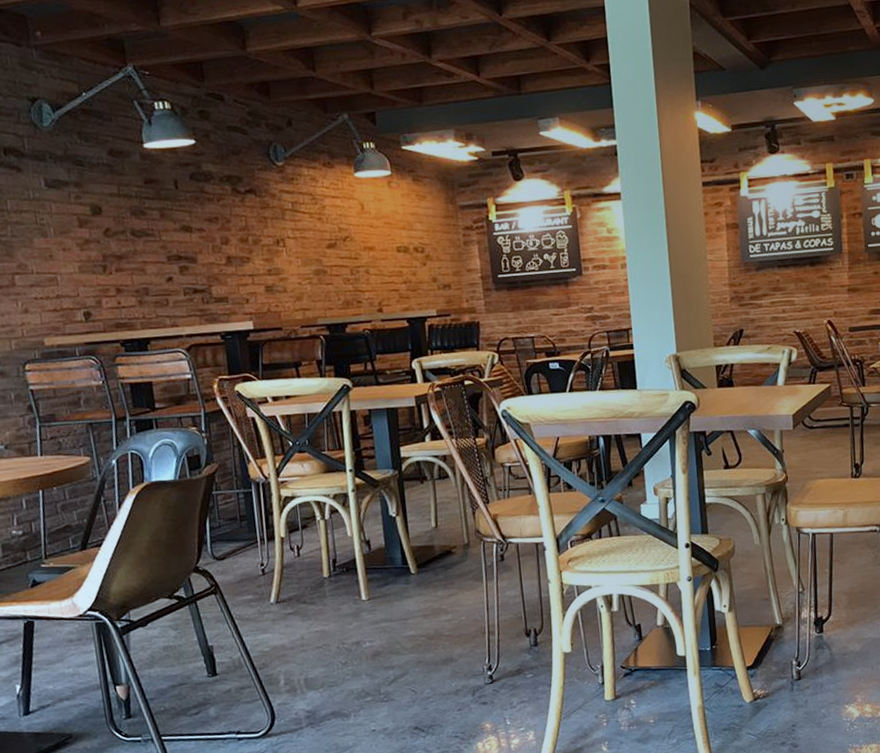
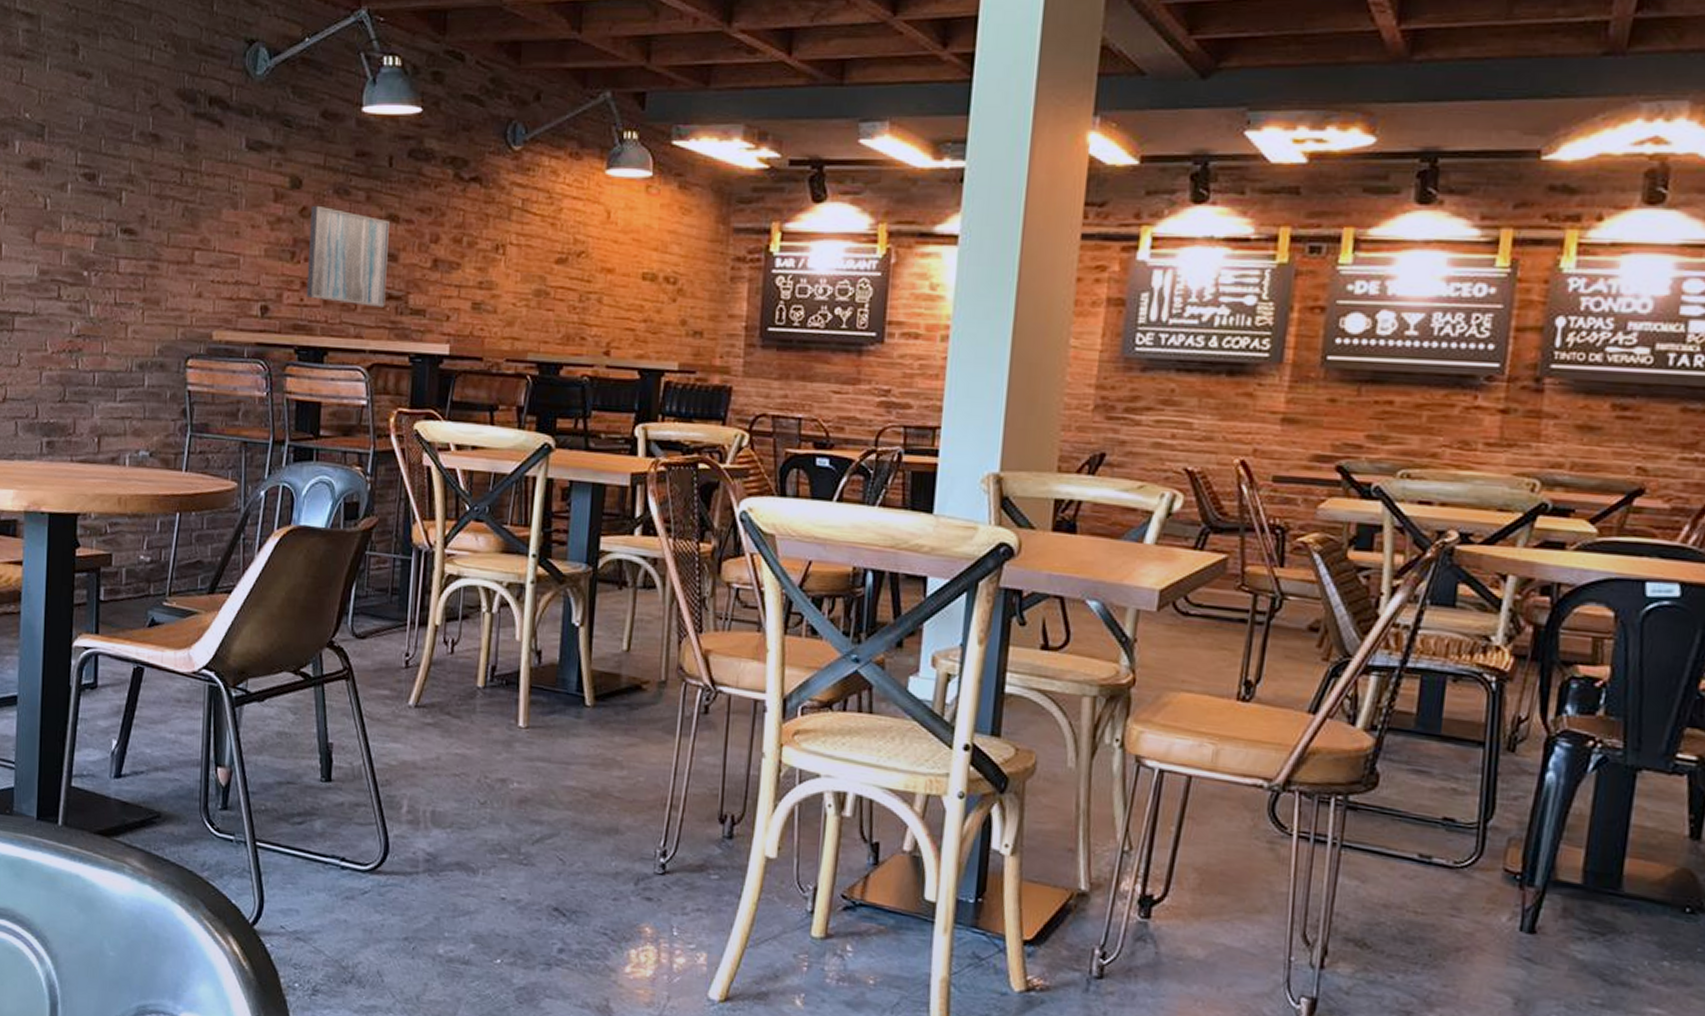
wall art: none [114,226,193,301] -> present [306,205,389,307]

